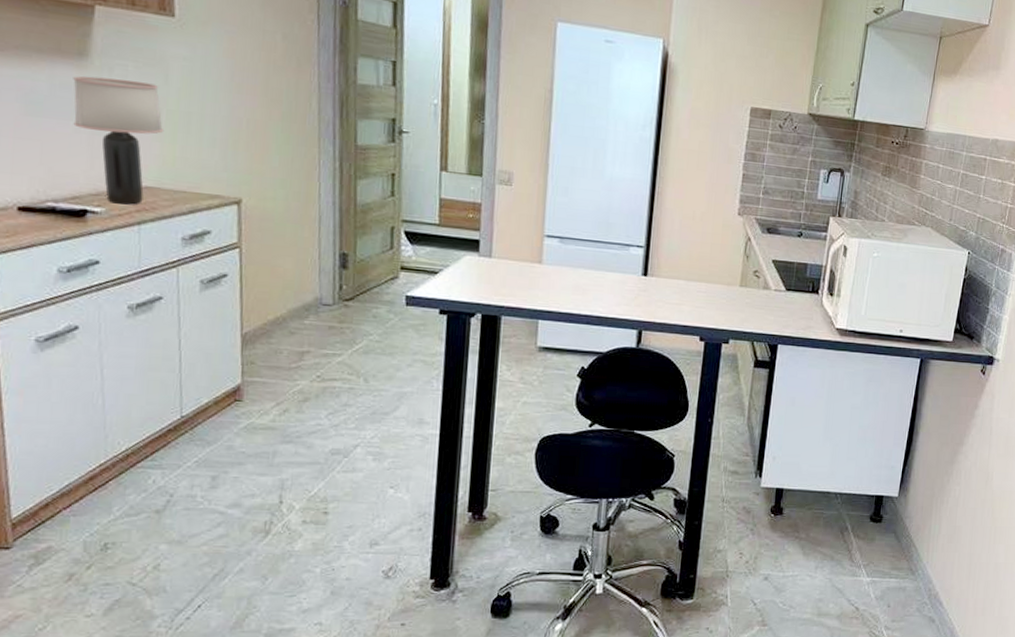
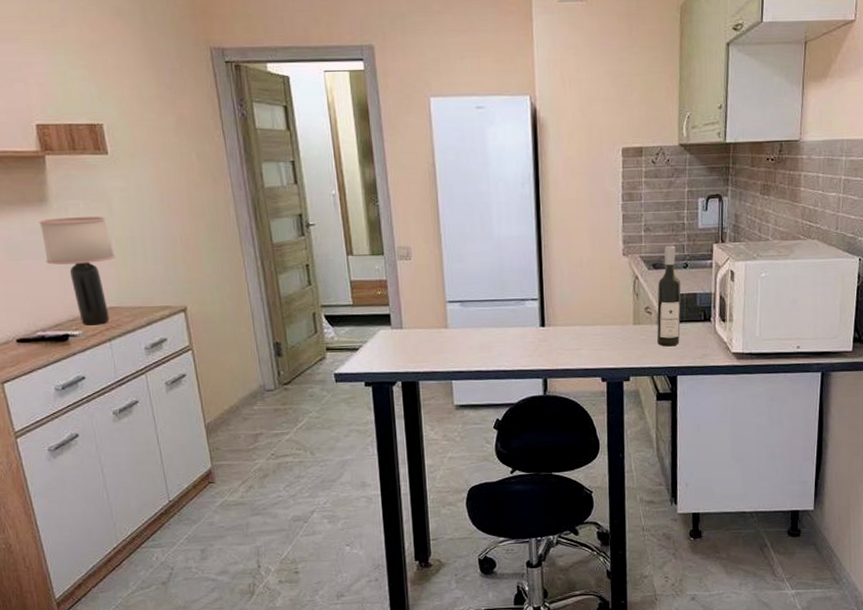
bottle: none [761,211,794,314] -> present [656,245,681,347]

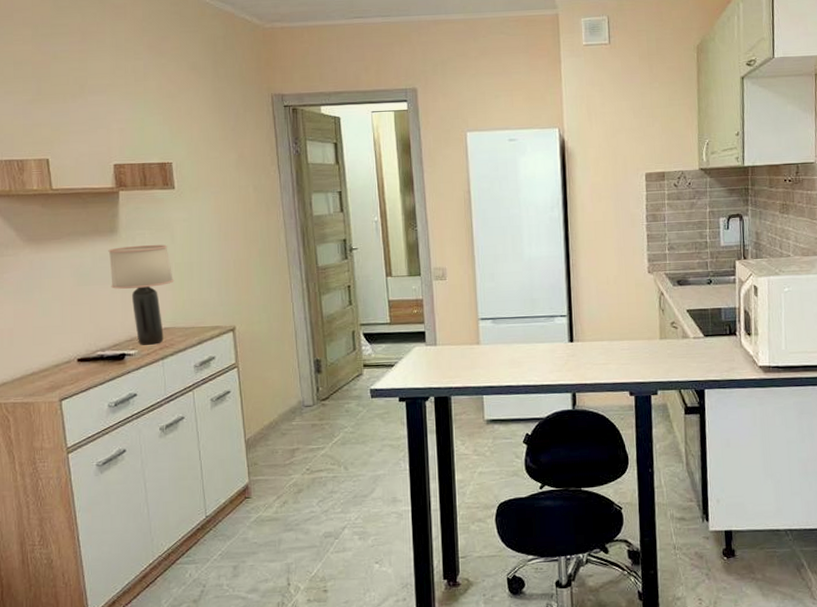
bottle: present [656,245,681,347] -> none [682,262,706,361]

